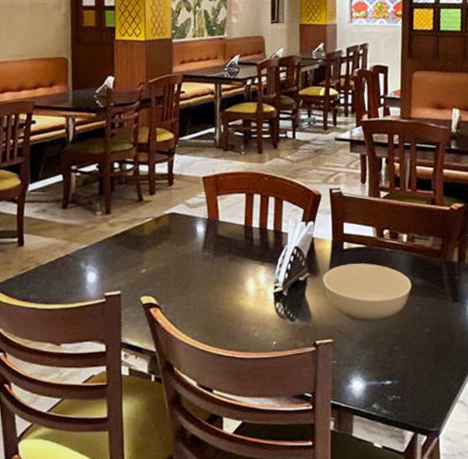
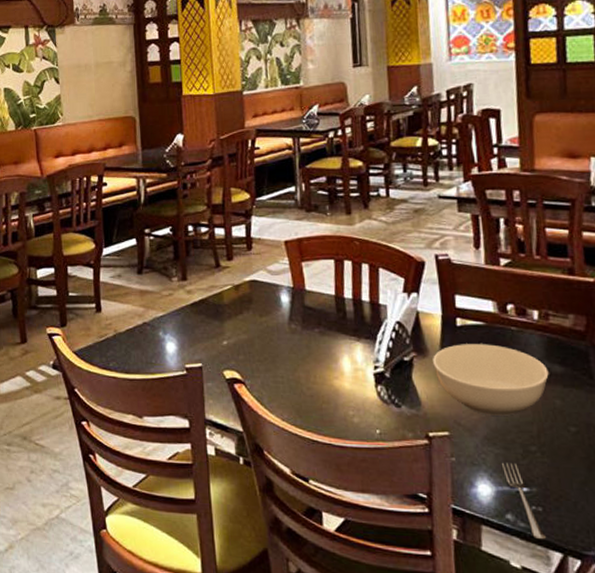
fork: none [372,361,403,423] -> present [502,462,547,540]

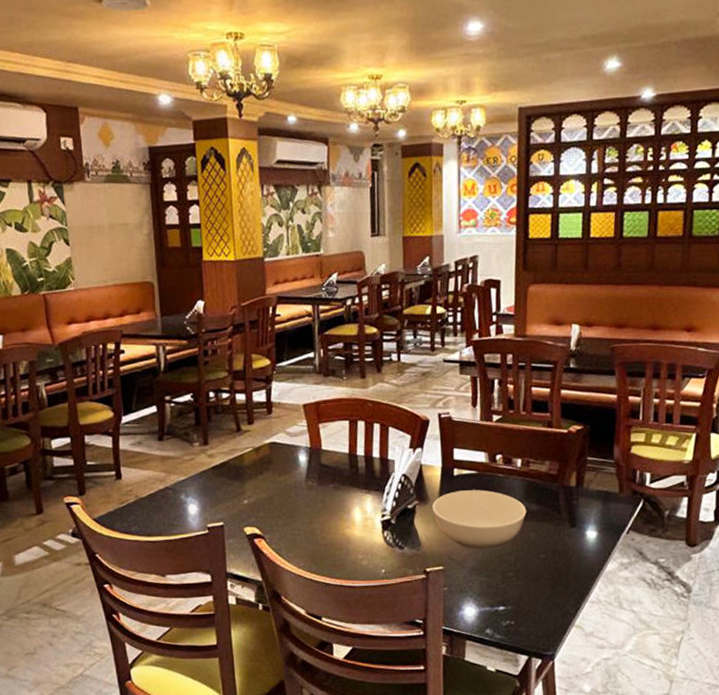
fork: present [502,462,547,540] -> none [485,587,517,647]

